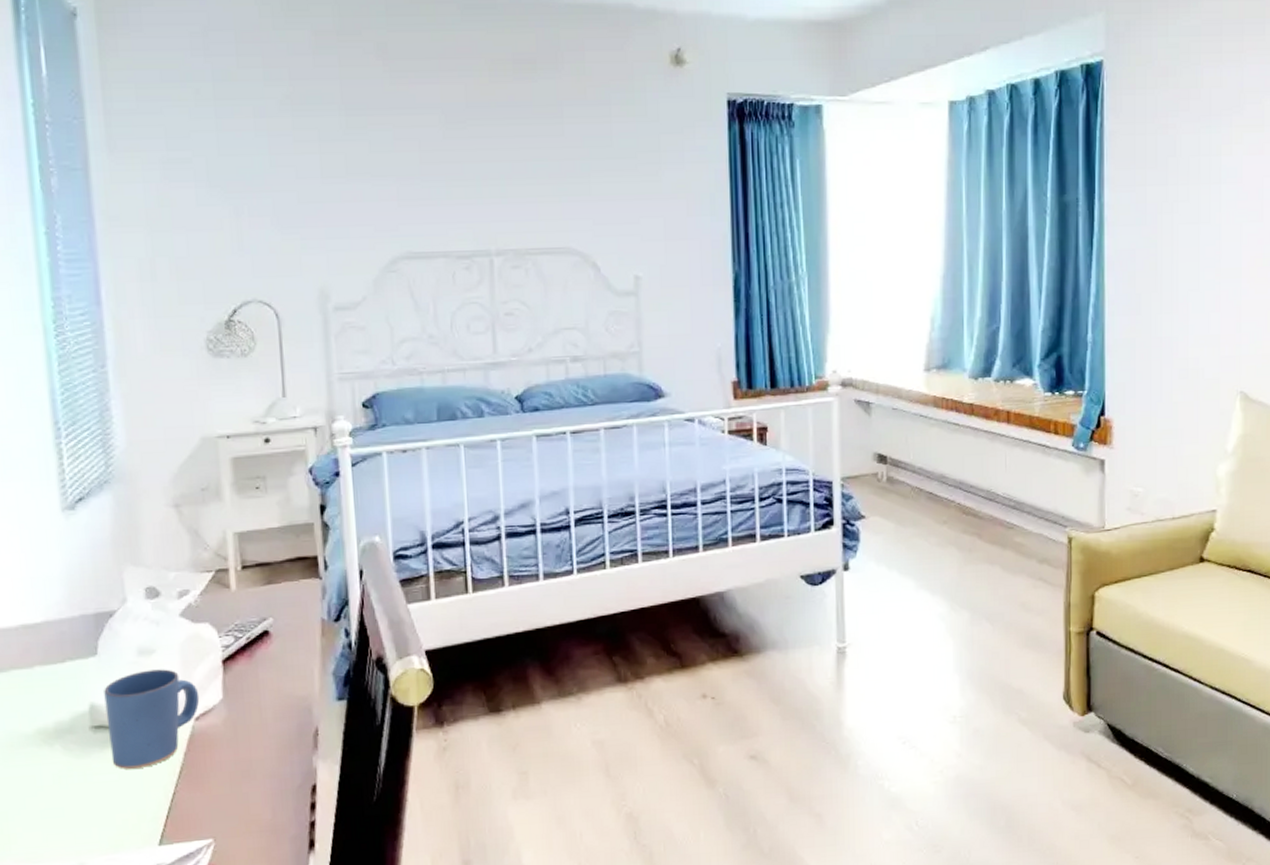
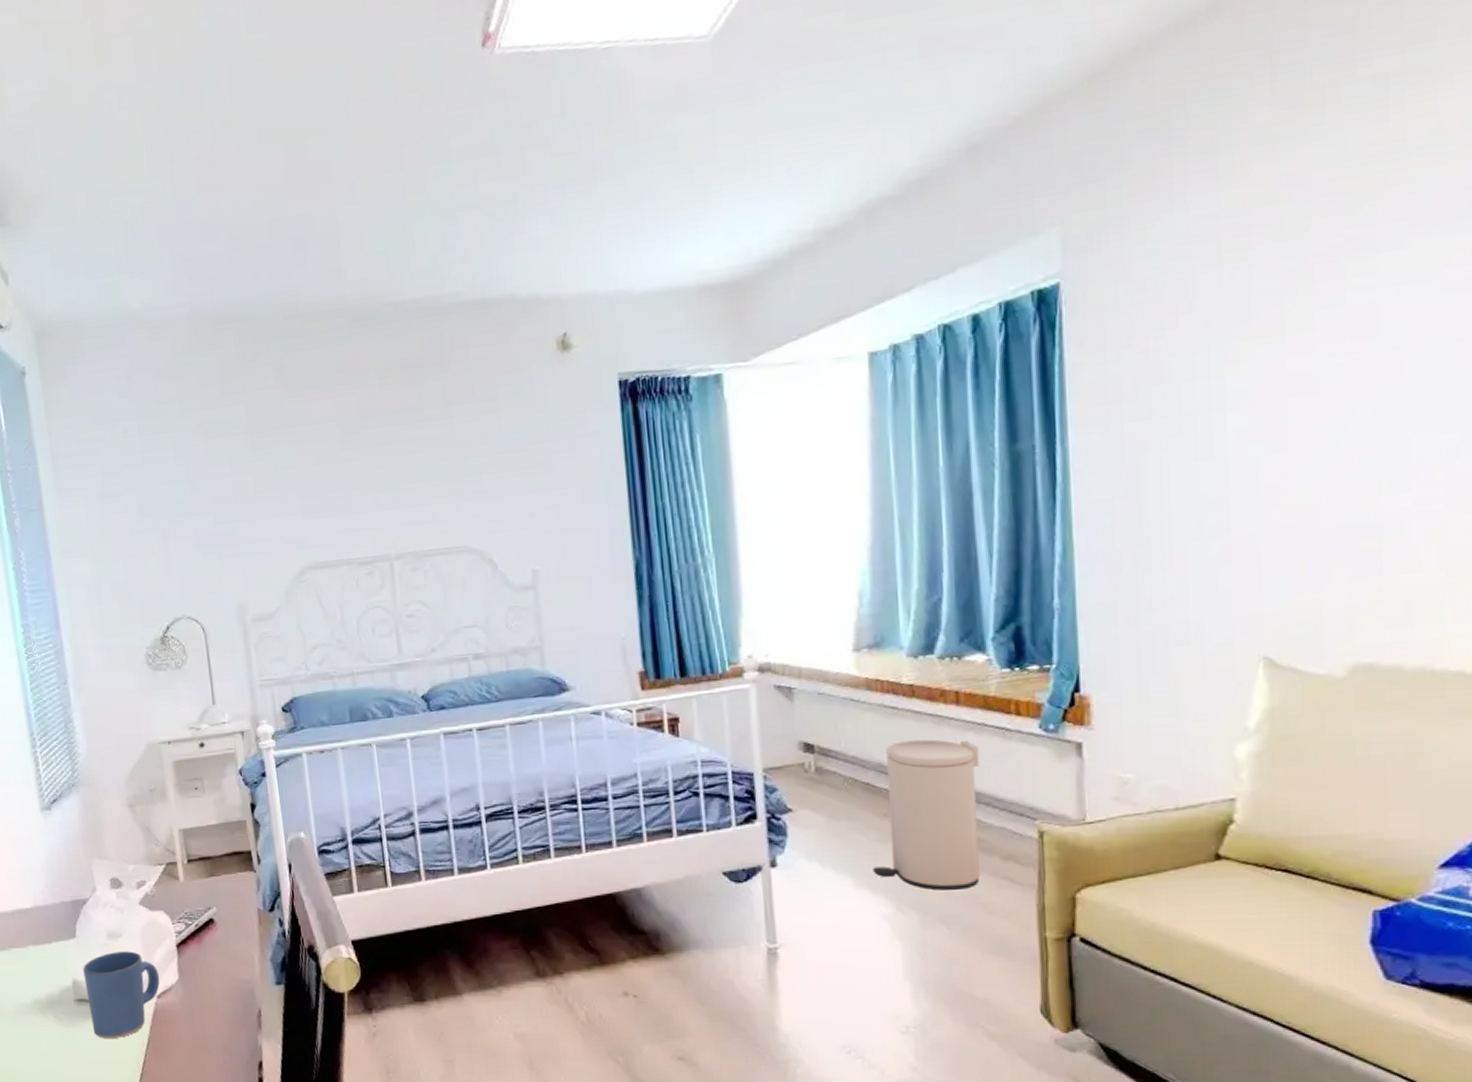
pedal bin: none [932,454,1024,591] -> present [873,739,980,890]

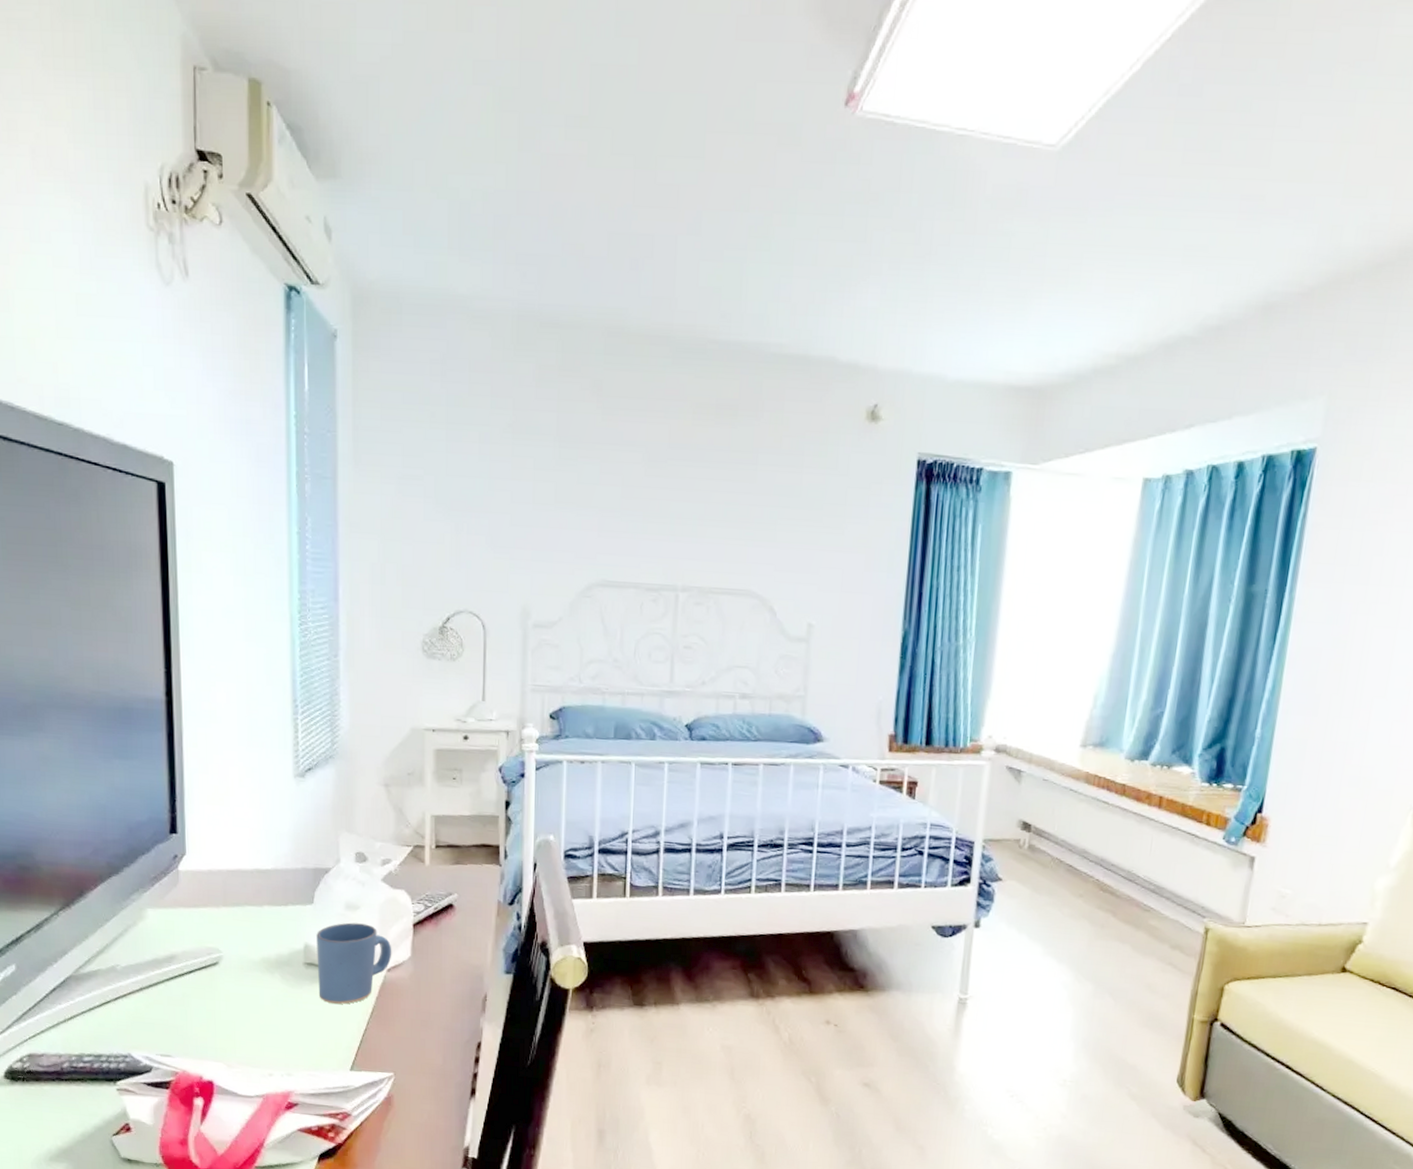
pedal bin: present [873,739,980,890] -> none [1061,833,1170,969]

